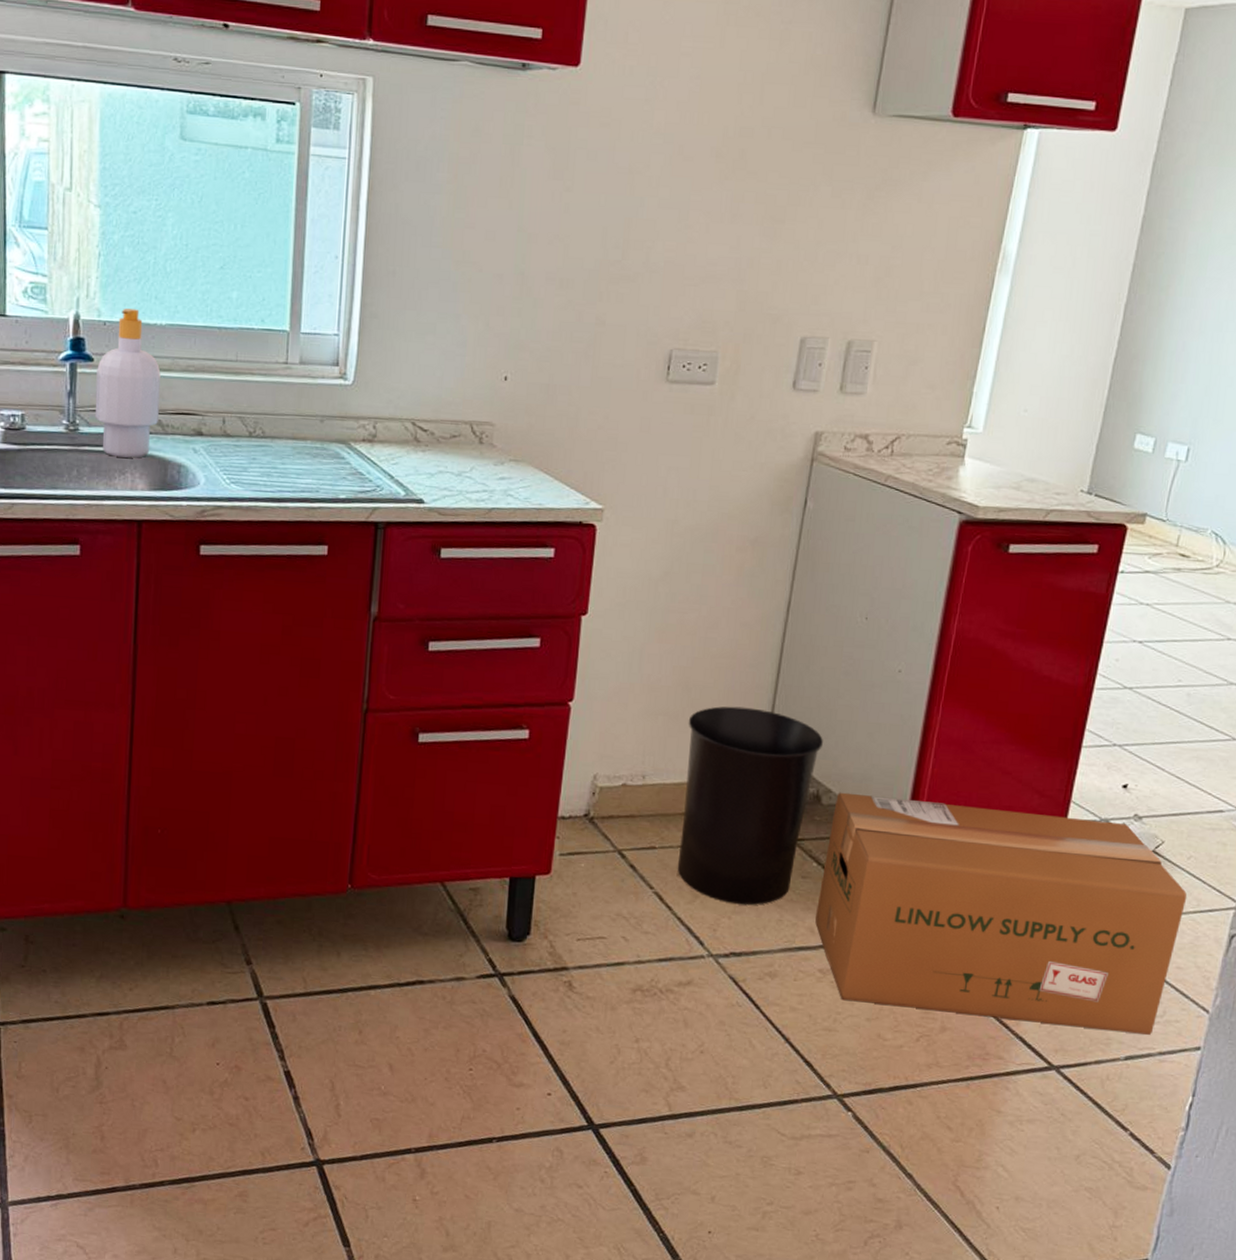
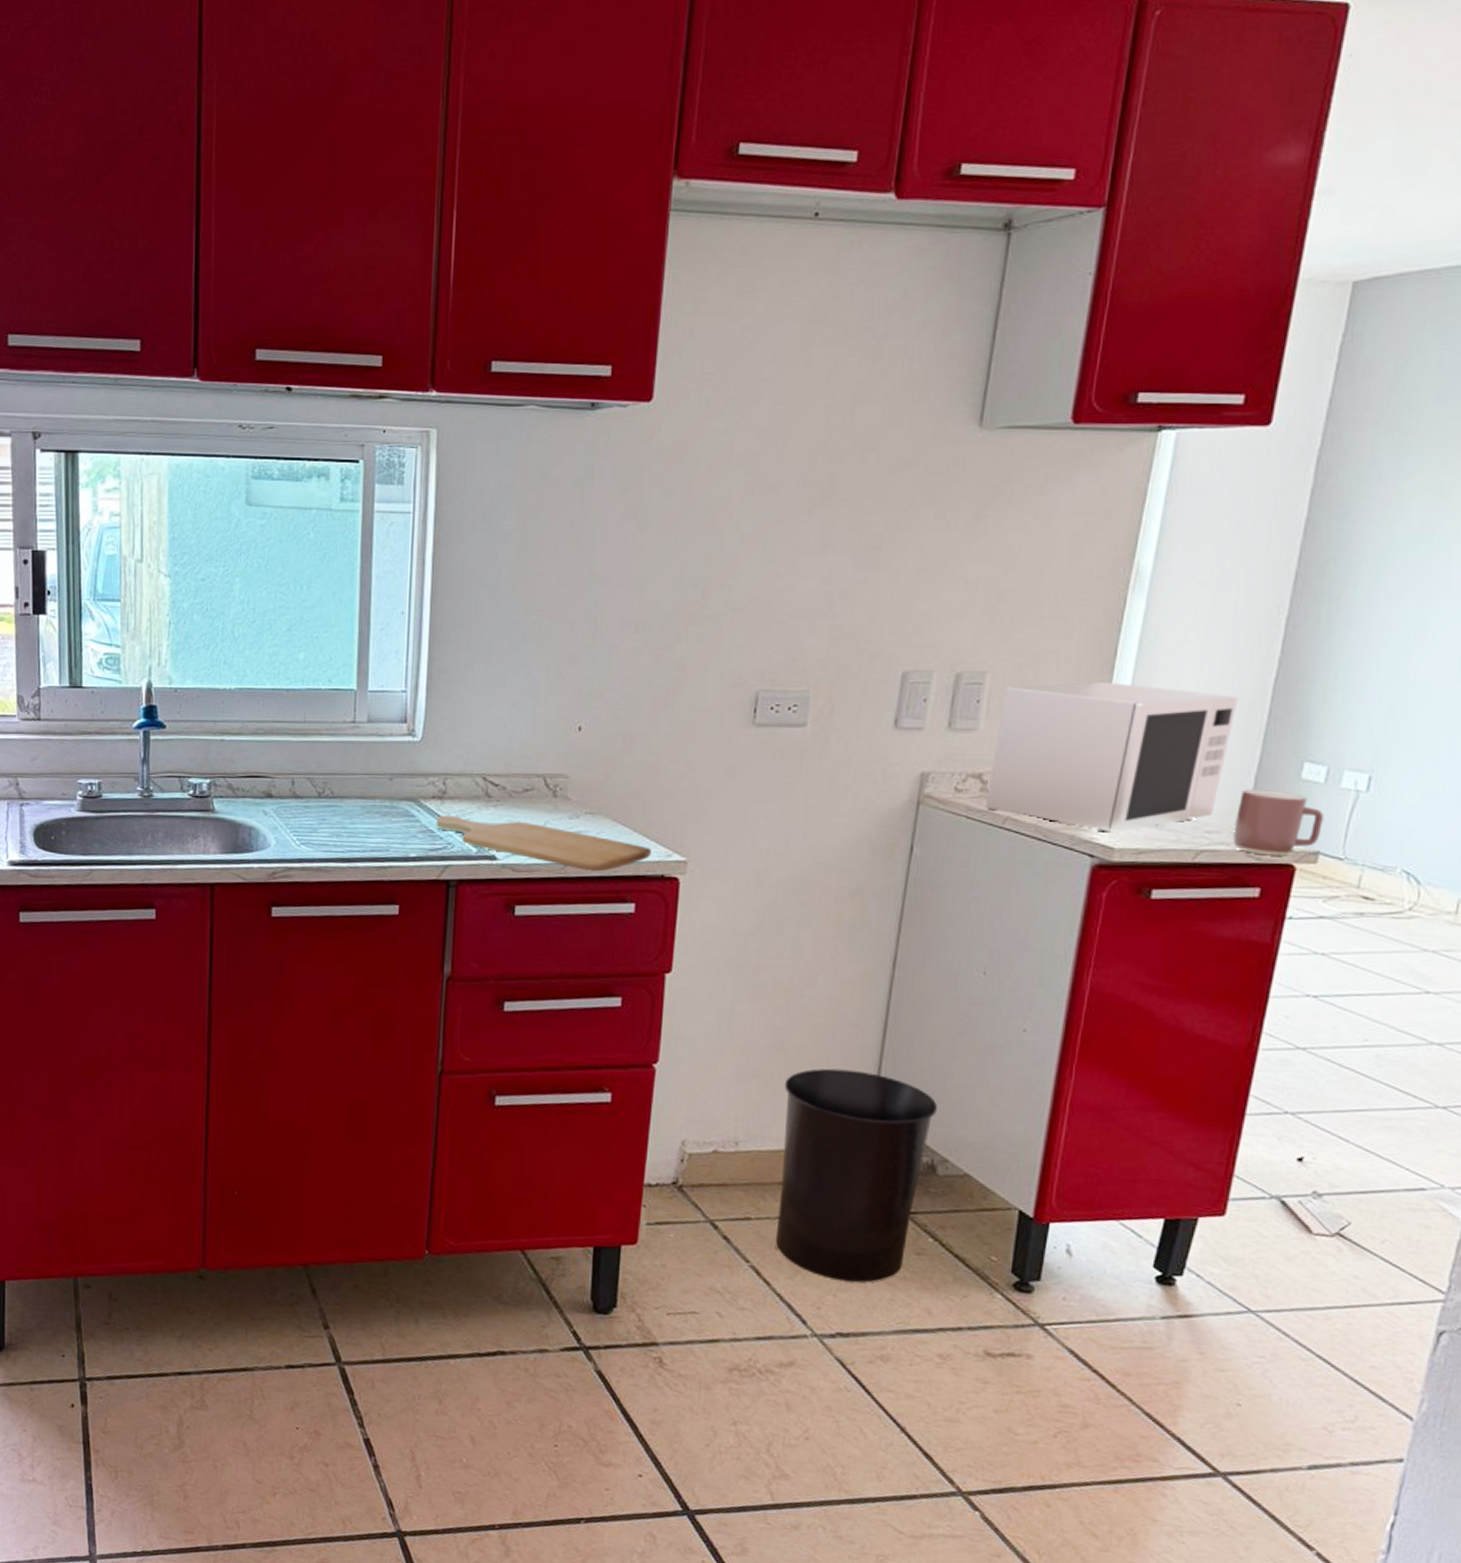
soap bottle: present [95,308,161,458] -> none [167,675,231,822]
chopping board: none [365,458,571,517] -> present [436,815,652,872]
box: present [815,792,1187,1036] -> none [932,1162,1382,1443]
microwave: none [870,354,1085,493] -> present [984,682,1238,833]
mug: none [1077,456,1151,517] -> present [1232,789,1324,856]

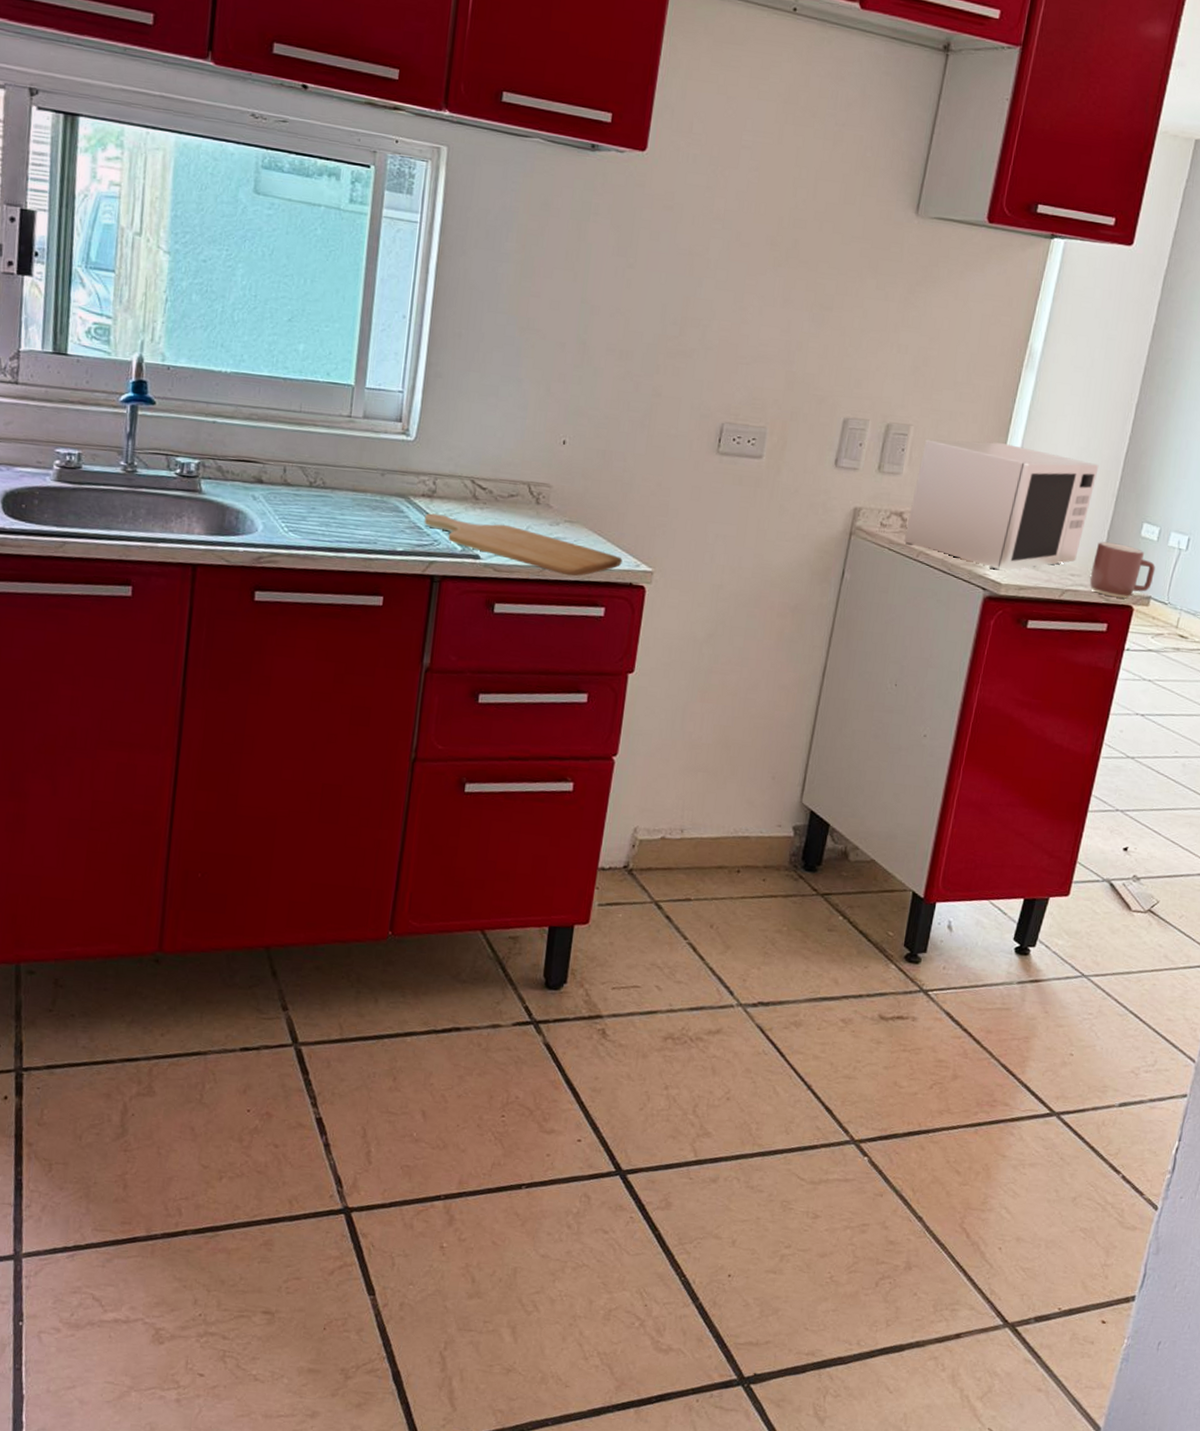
waste bin: present [775,1068,937,1282] -> none [710,764,852,956]

